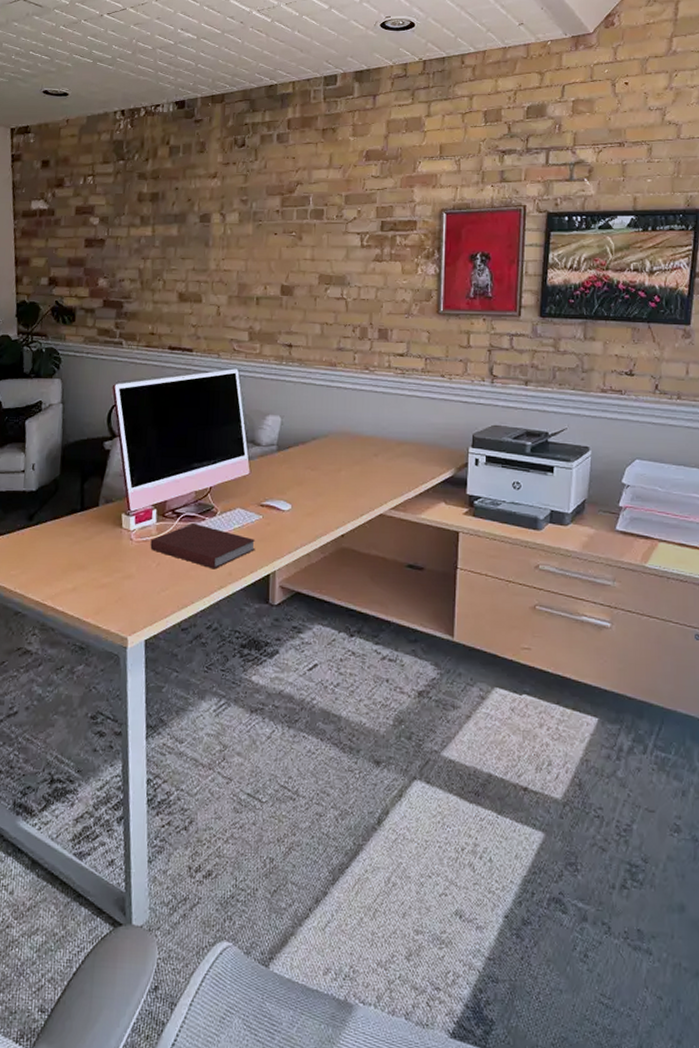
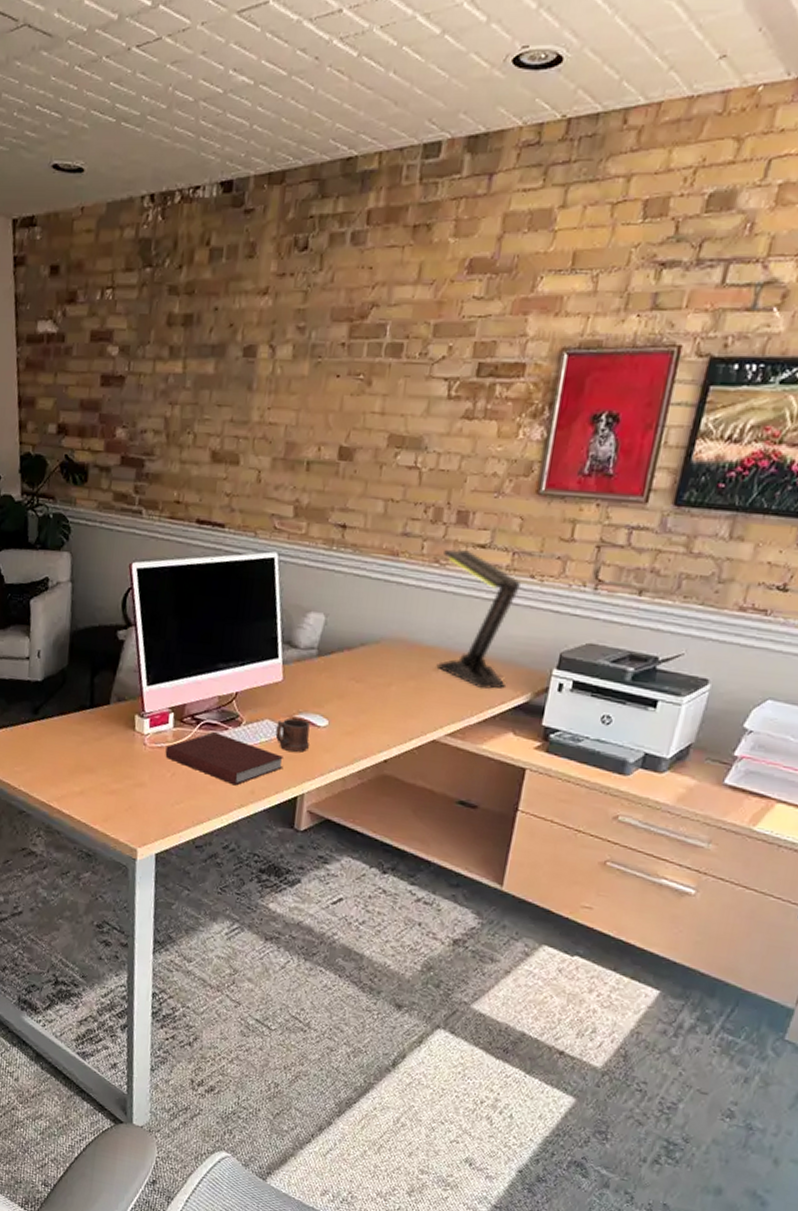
mug: none [247,505,276,535] -> present [275,718,310,753]
desk lamp: none [372,358,434,468] -> present [436,549,521,689]

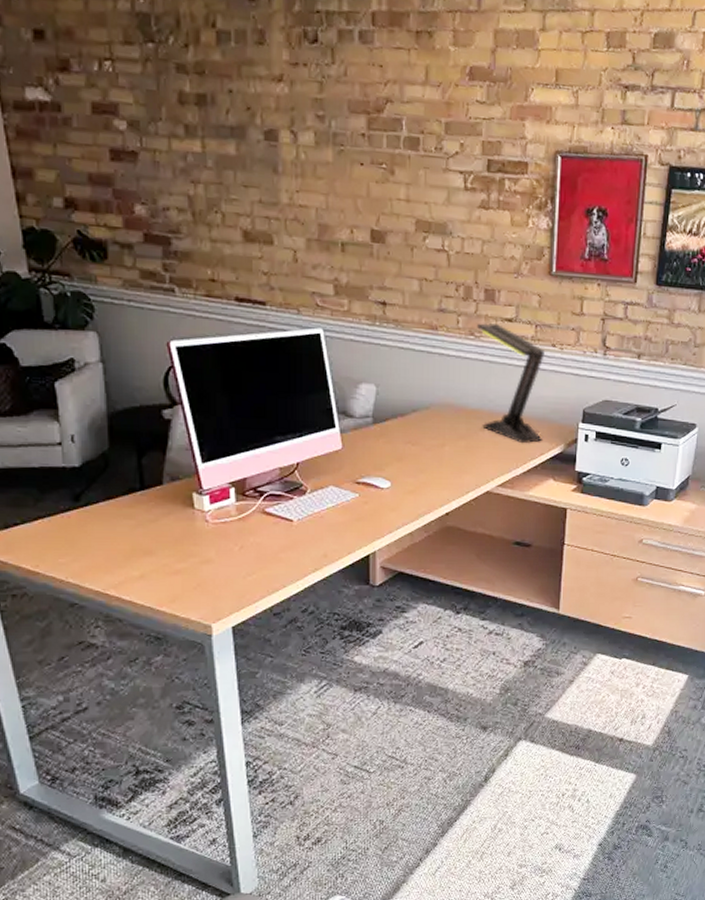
notebook: present [165,732,284,786] -> none [230,503,353,551]
mug: present [275,718,310,753] -> none [341,482,375,515]

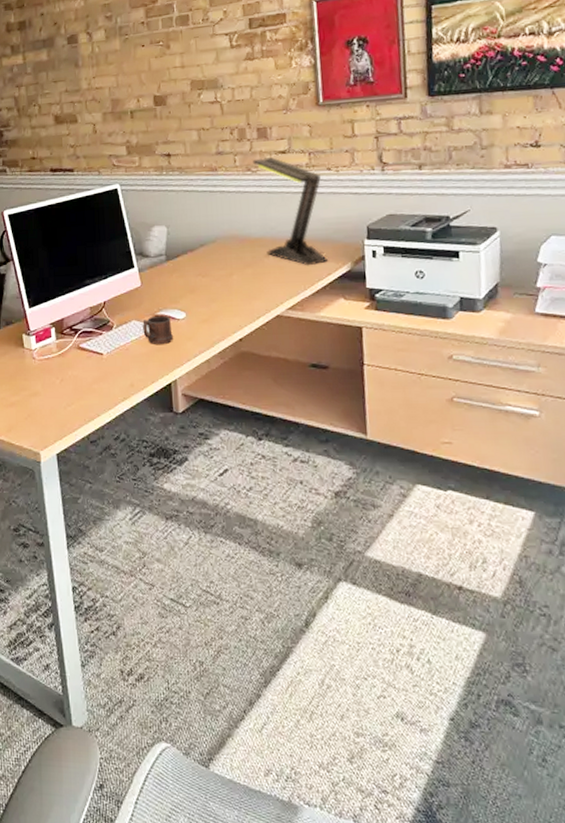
mug: none [341,482,375,515] -> present [142,315,173,345]

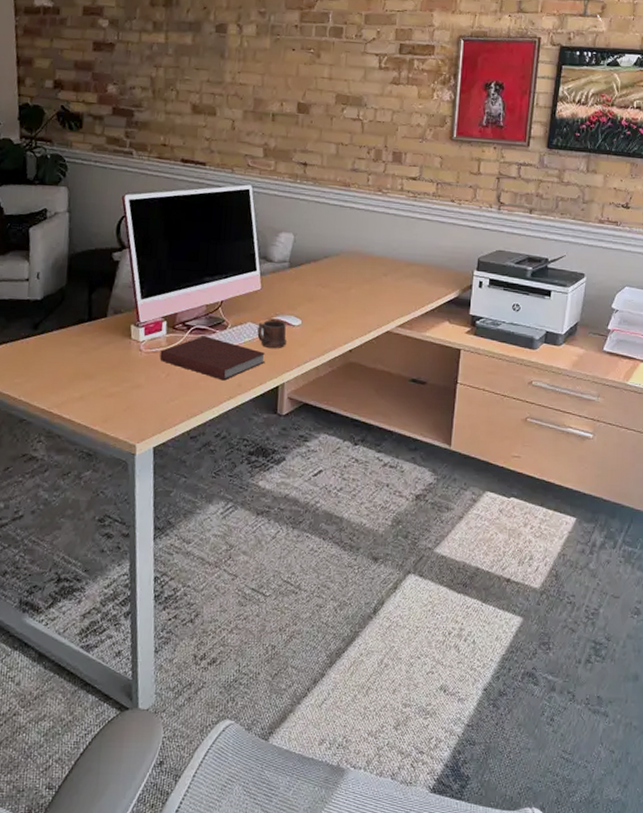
notebook: none [52,338,155,382] -> present [160,336,266,381]
desk lamp: present [253,157,328,266] -> none [385,181,444,289]

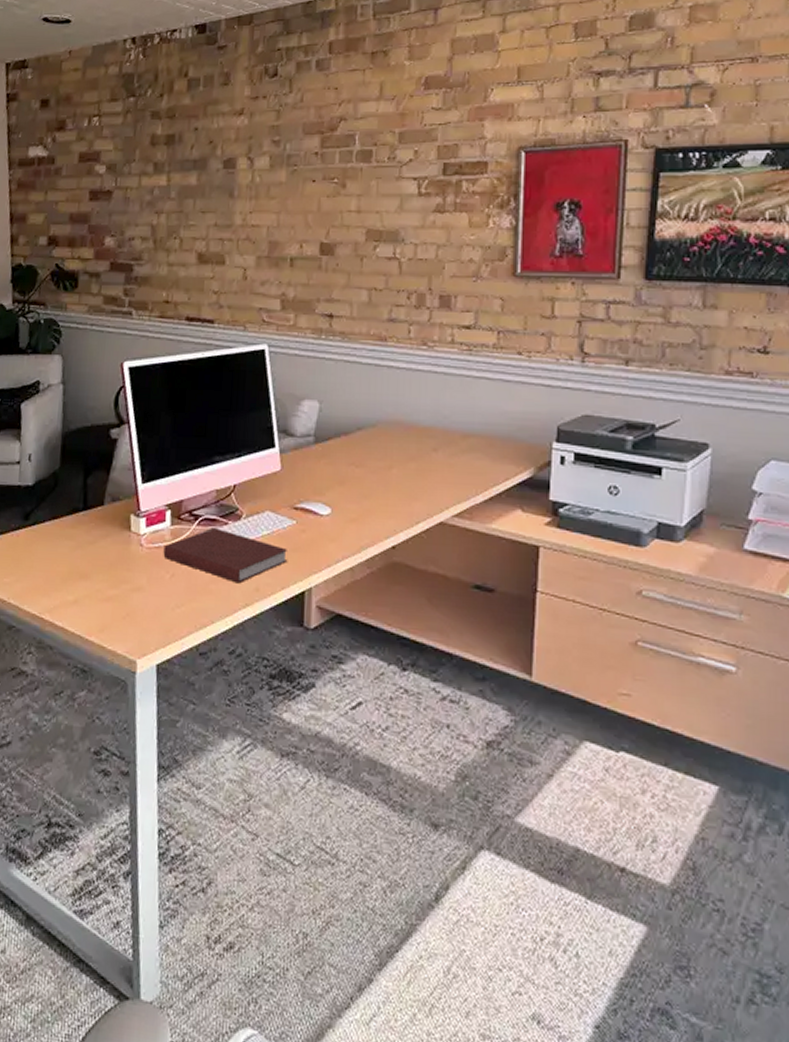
mug: present [257,320,286,349] -> none [277,508,313,545]

